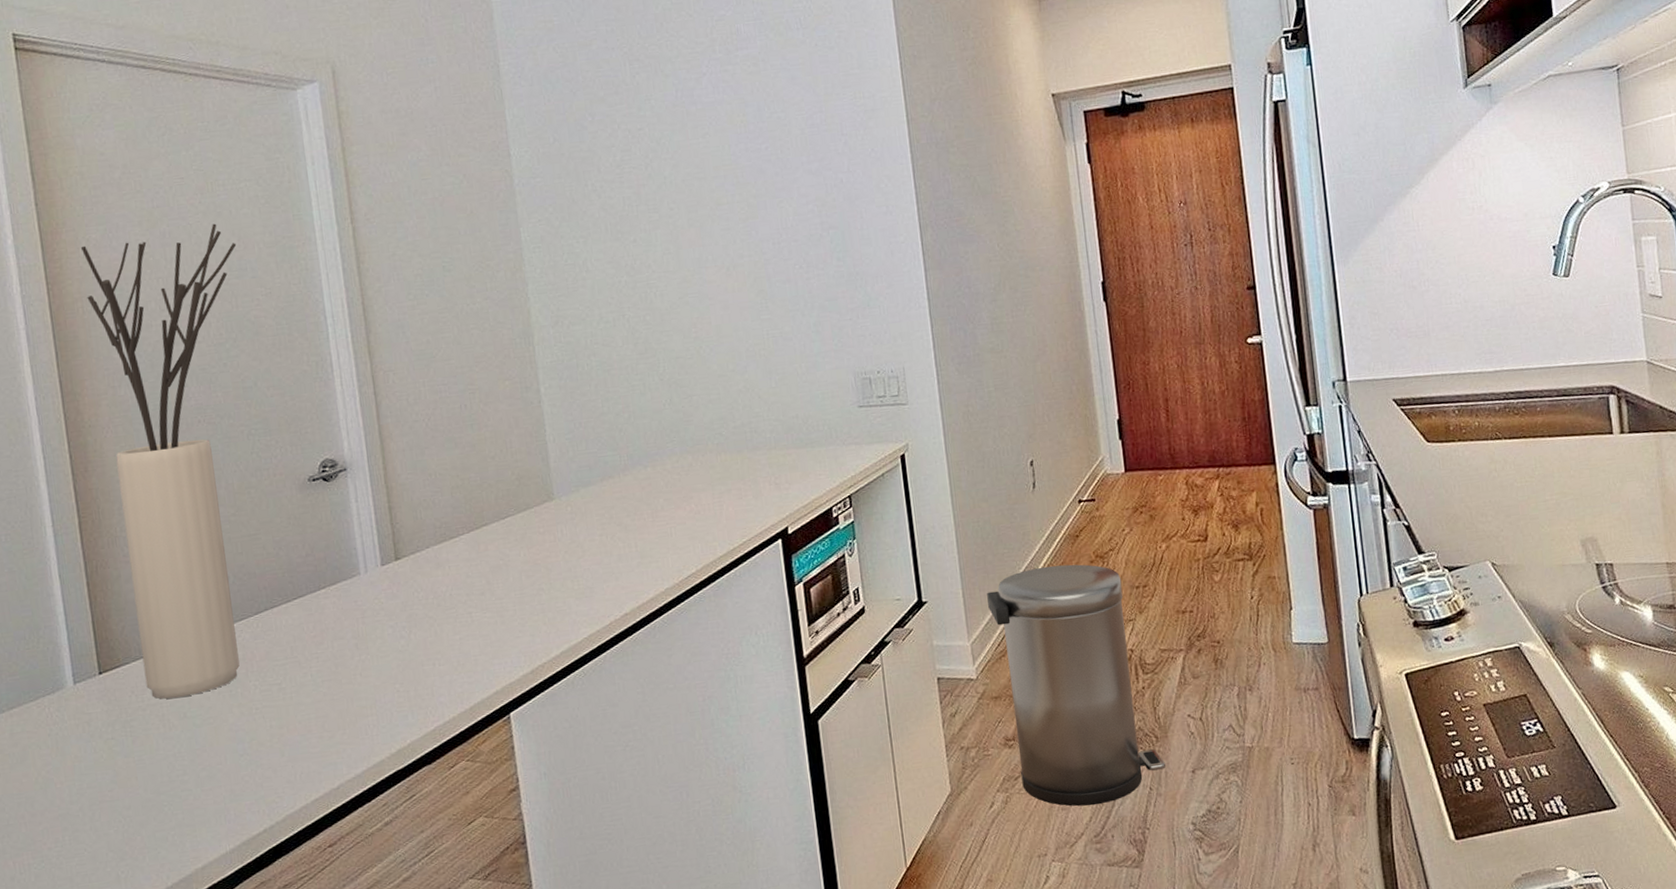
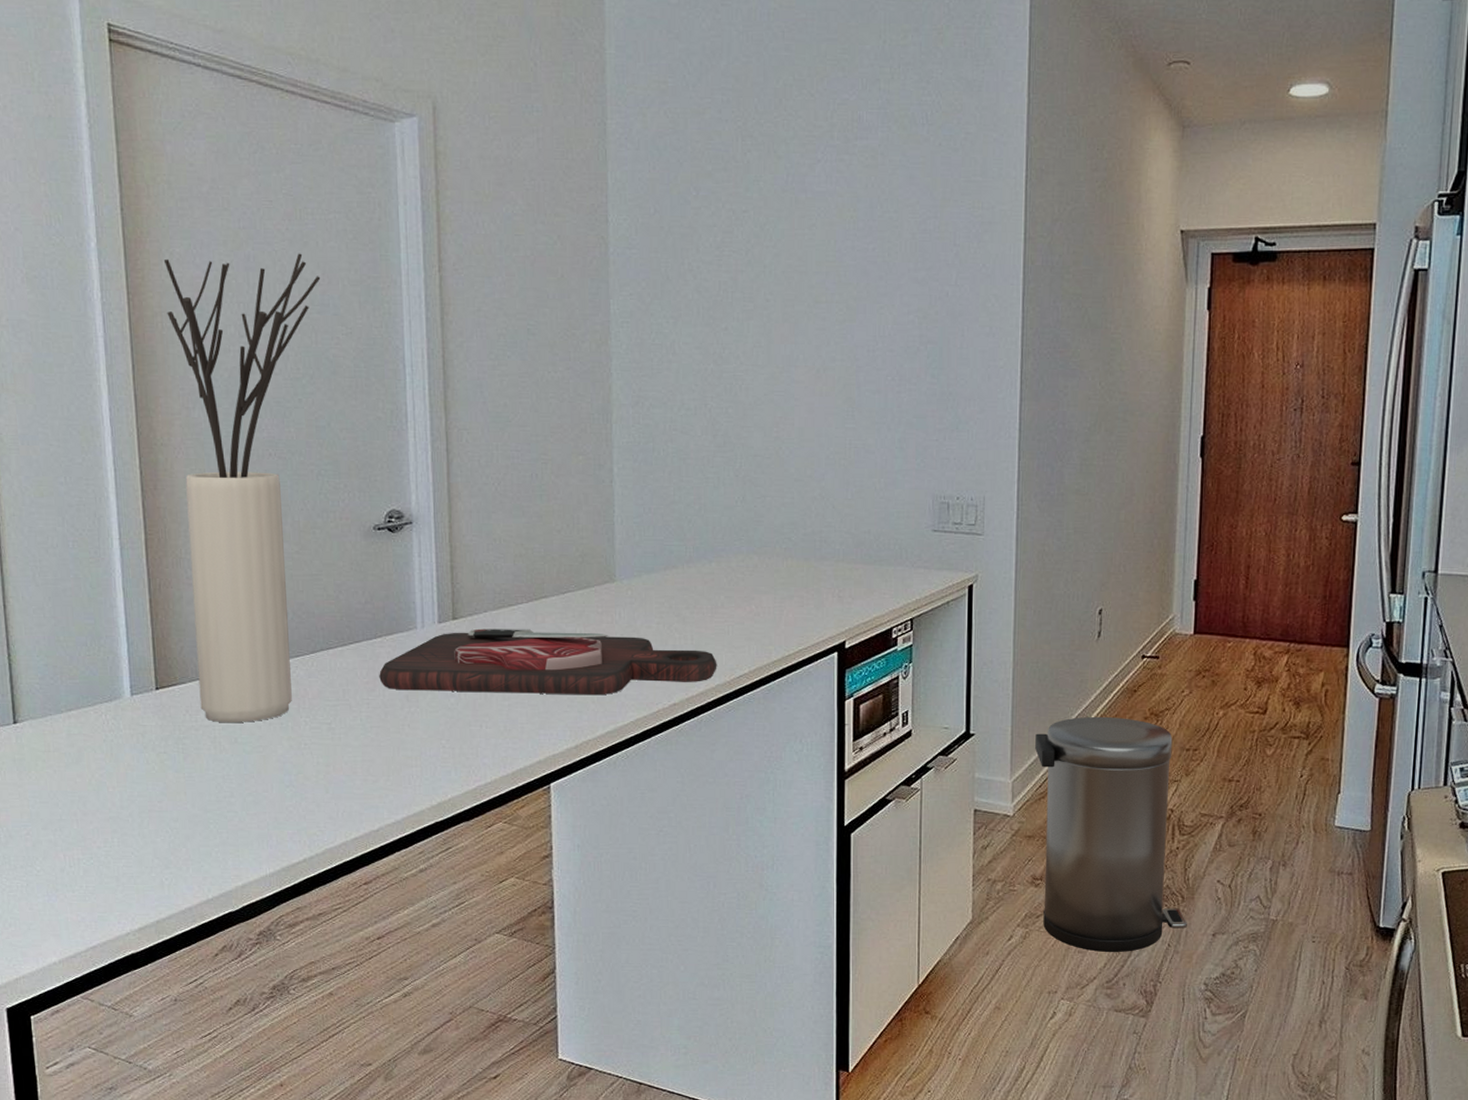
cutting board: none [326,551,665,640] -> present [379,628,717,695]

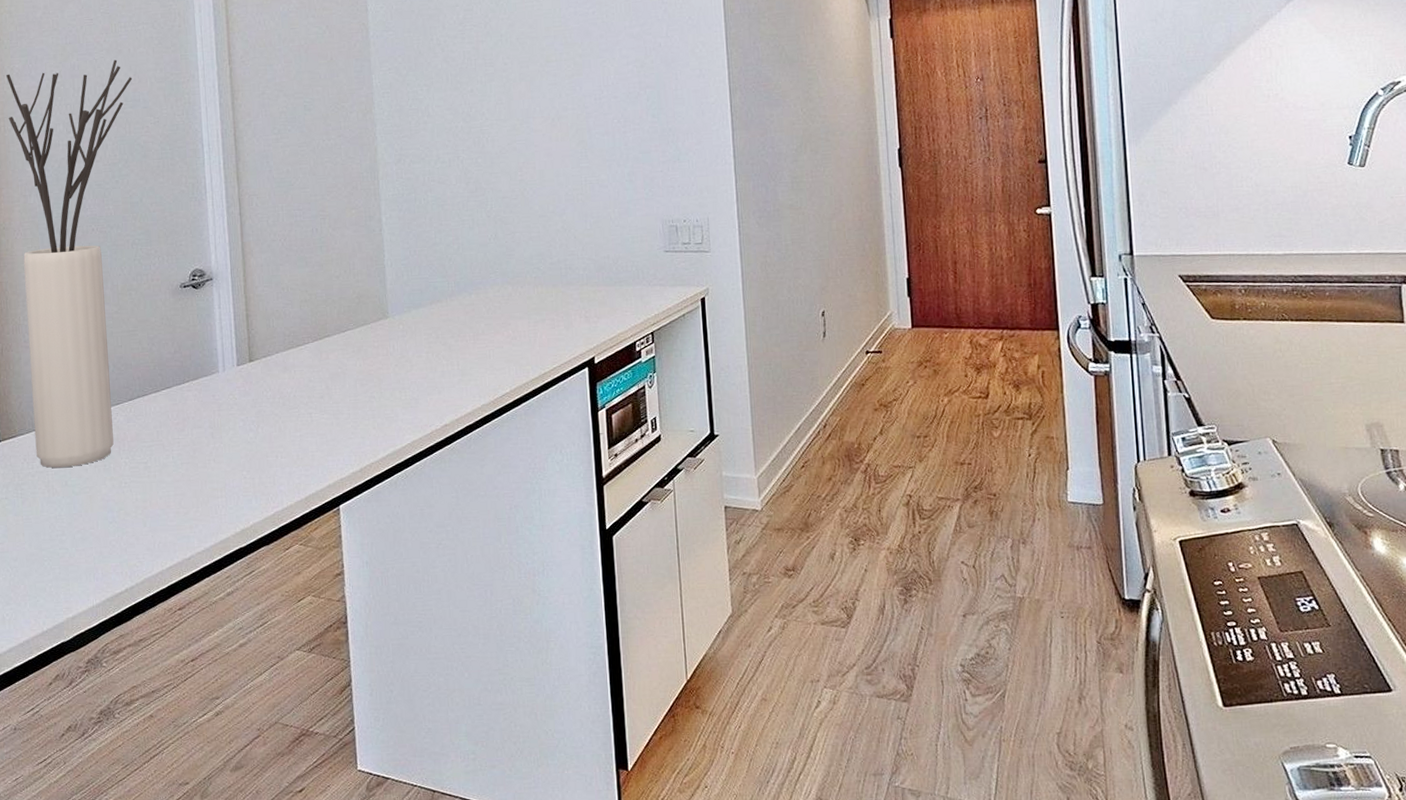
cutting board: present [379,628,717,695] -> none [187,365,482,429]
pedal bin: present [1035,716,1188,952] -> none [775,410,938,638]

